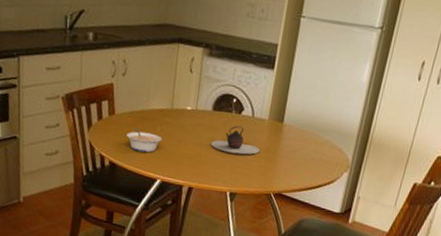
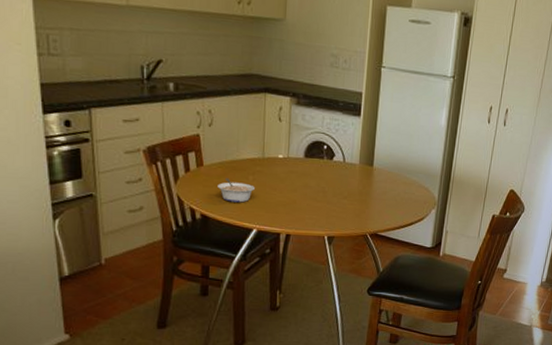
teapot: present [210,125,260,155] -> none [305,171,353,199]

